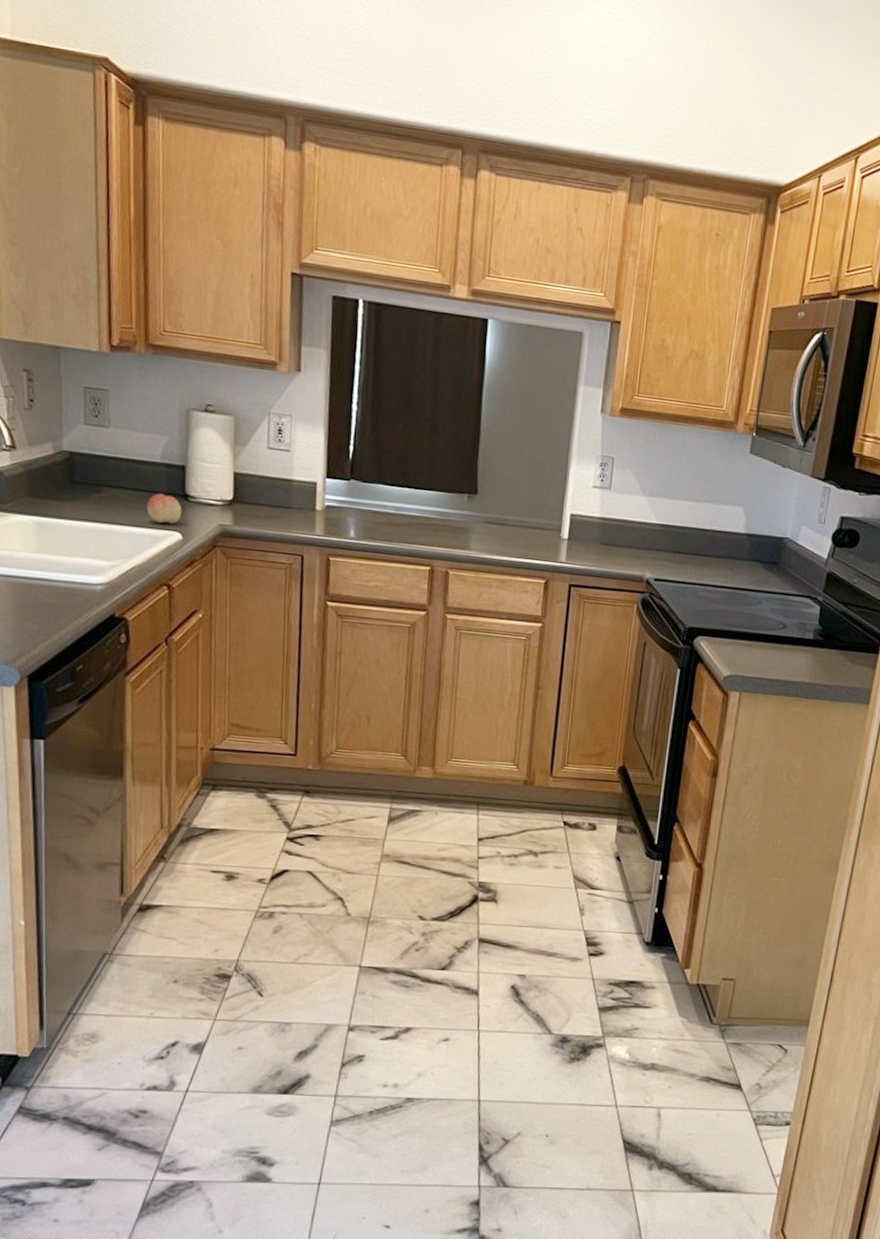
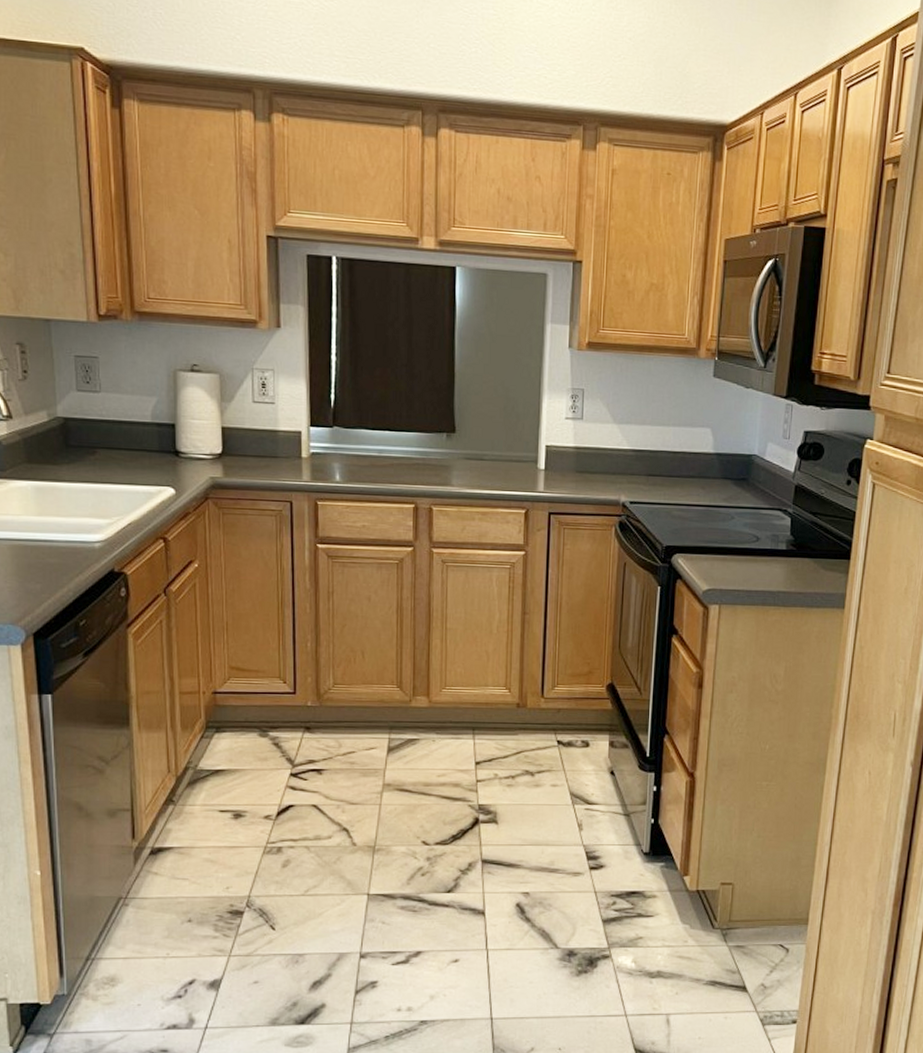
fruit: present [146,493,182,524] -> none [140,451,174,480]

